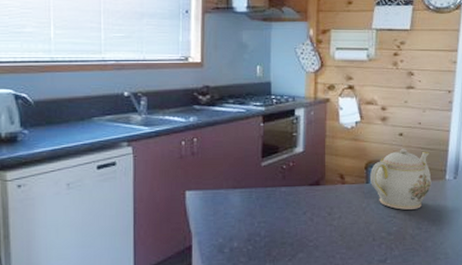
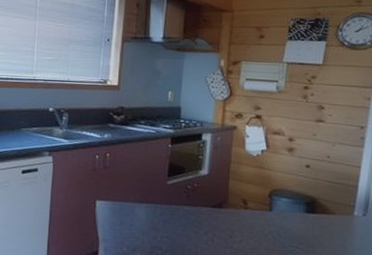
teapot: present [370,149,432,210] -> none [274,180,339,242]

